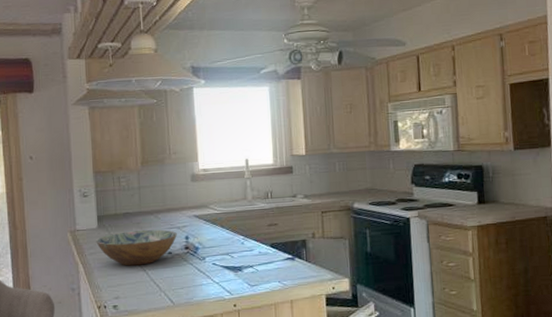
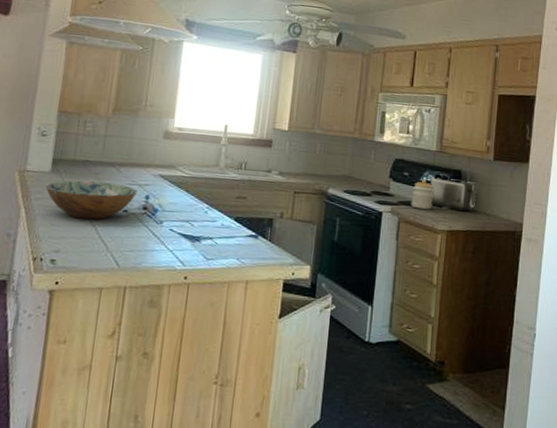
jar: none [436,179,459,210] -> present [411,179,433,210]
toaster: none [453,175,502,206] -> present [430,177,475,212]

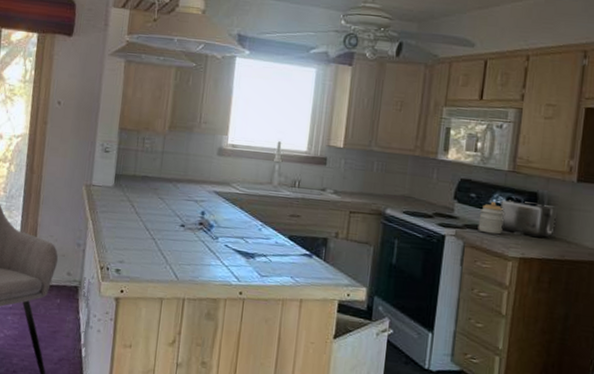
bowl: present [45,180,138,220] -> none [109,195,194,234]

